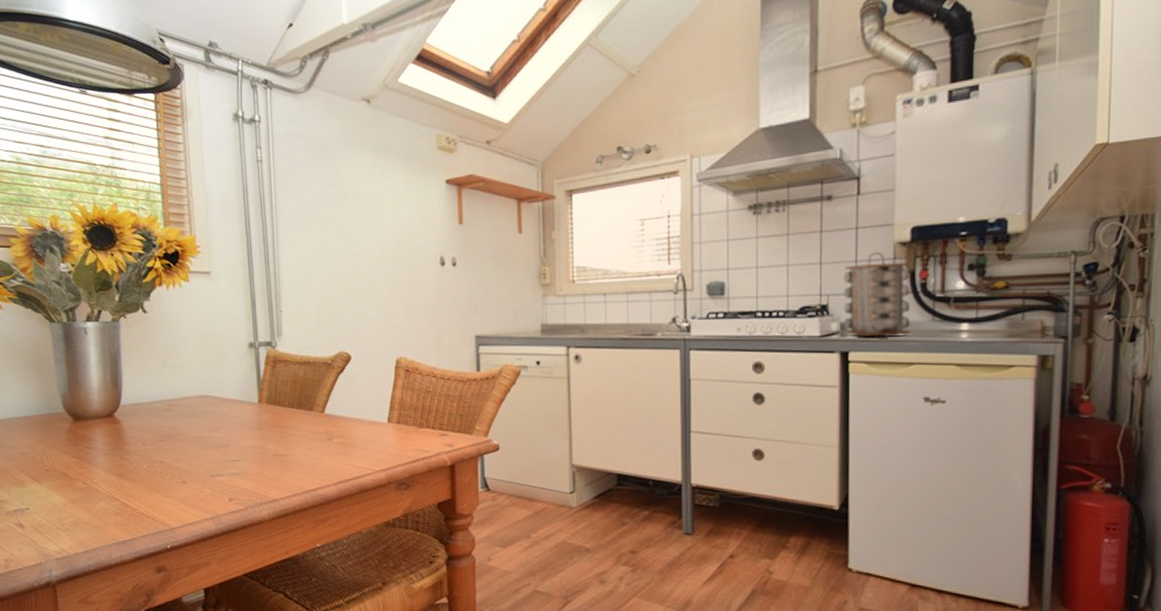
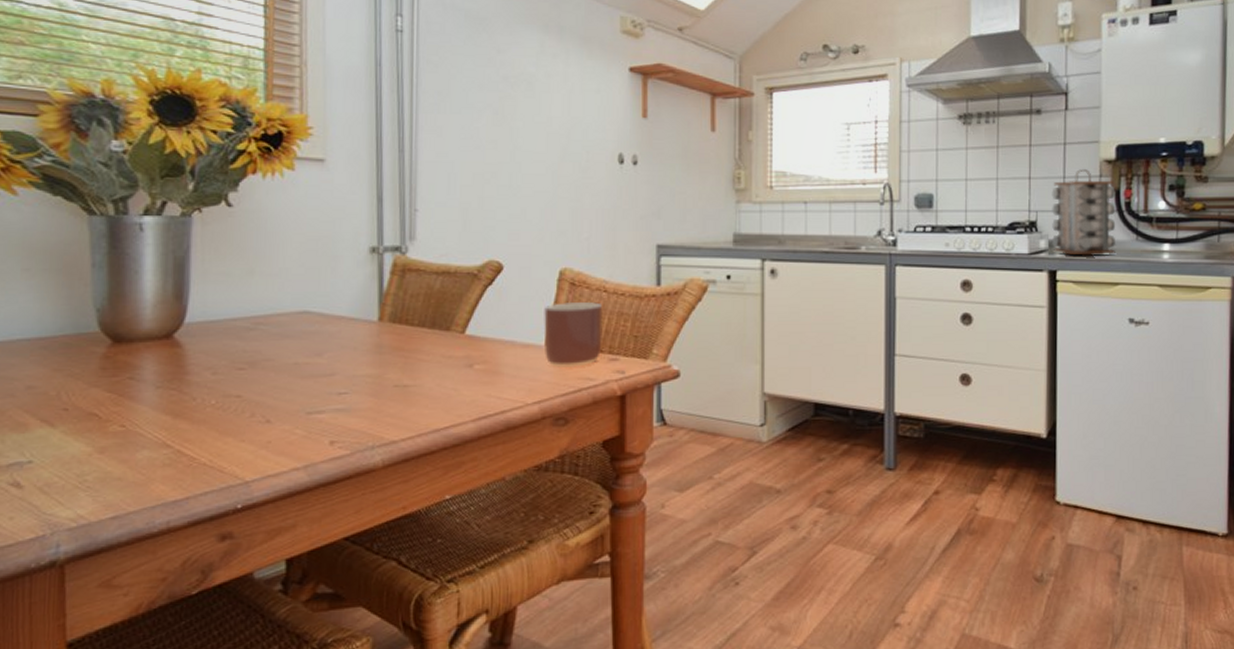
mug: none [385,385,434,442] -> present [543,301,603,369]

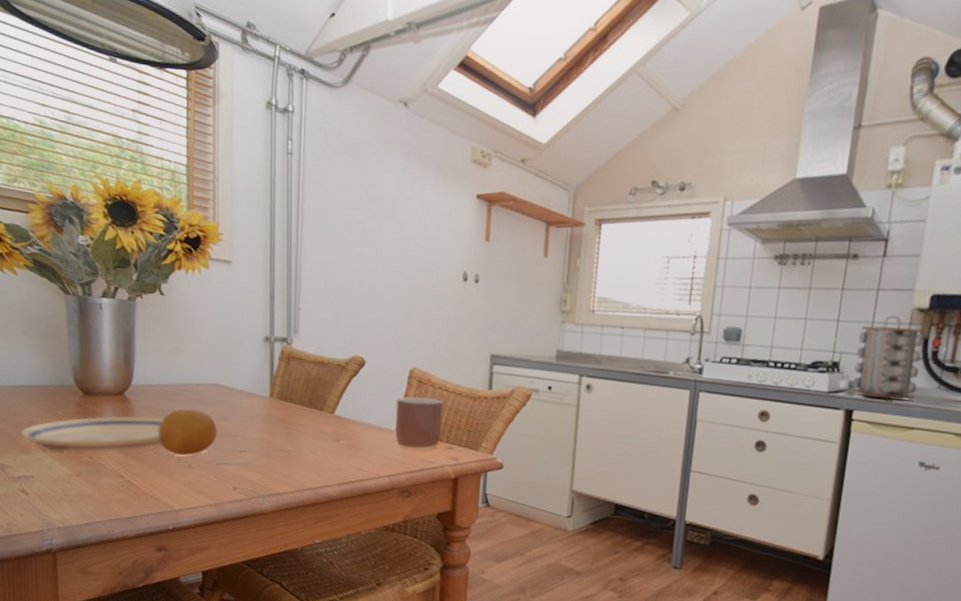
plate: none [14,361,232,423] -> present [21,416,164,454]
fruit: none [222,347,307,408] -> present [158,409,218,456]

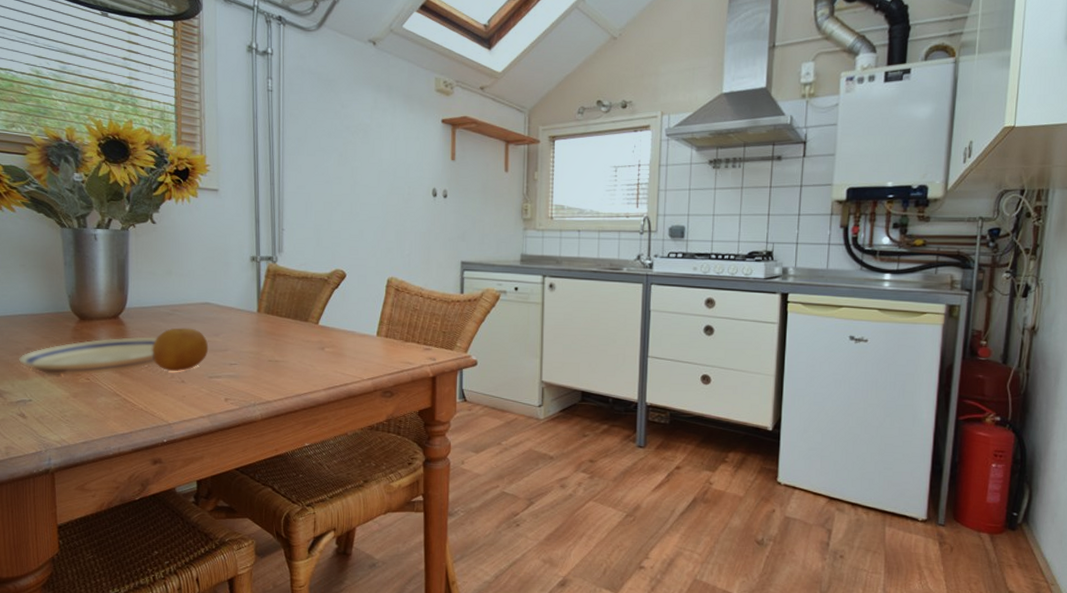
mug: present [395,396,444,452] -> none [375,303,420,354]
spice rack: present [852,314,924,401] -> none [786,207,844,283]

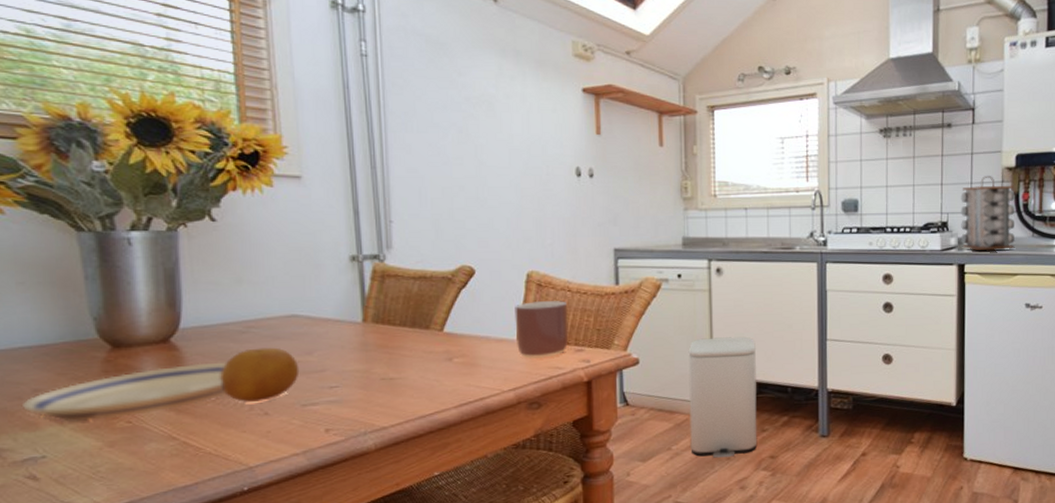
mug: none [375,303,420,354] -> present [514,300,569,359]
pedal bin: none [518,346,581,458] -> present [688,336,758,459]
spice rack: none [786,207,844,283] -> present [961,175,1016,252]

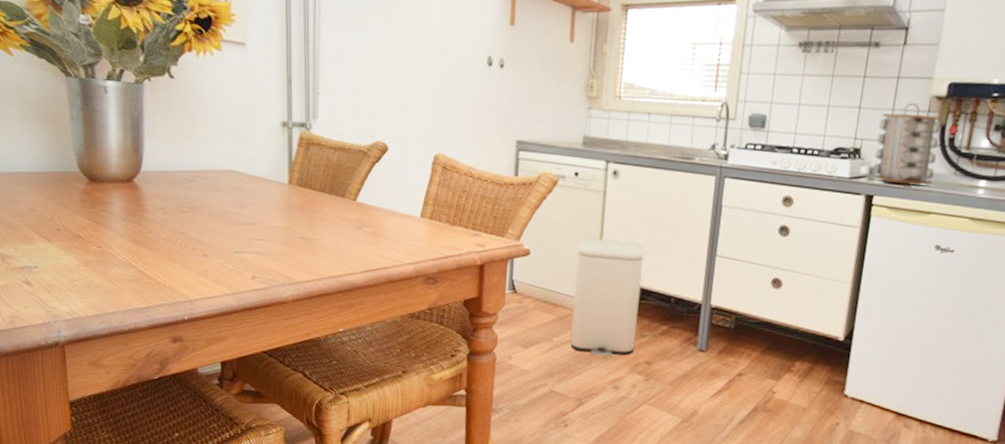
plate: present [23,362,228,422] -> none [22,203,177,243]
fruit: present [220,347,300,402] -> none [171,196,234,244]
mug: present [514,300,569,359] -> none [419,182,469,238]

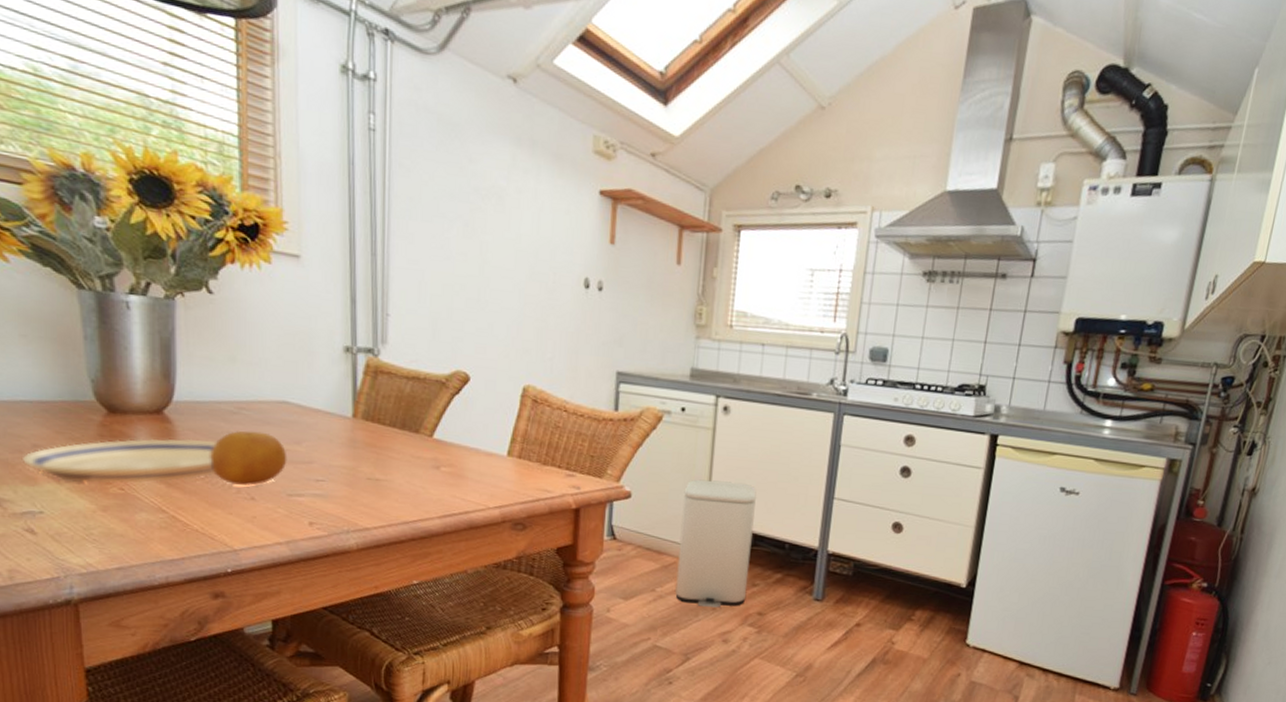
plate: none [22,203,177,243] -> present [23,438,218,484]
fruit: none [171,196,234,244] -> present [210,430,287,486]
spice rack: present [873,102,941,186] -> none [998,337,1068,426]

